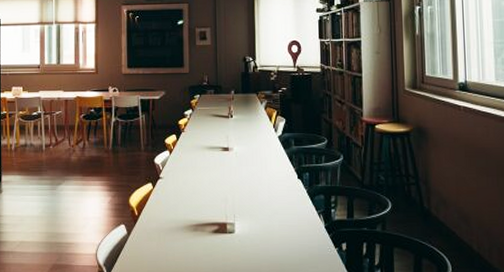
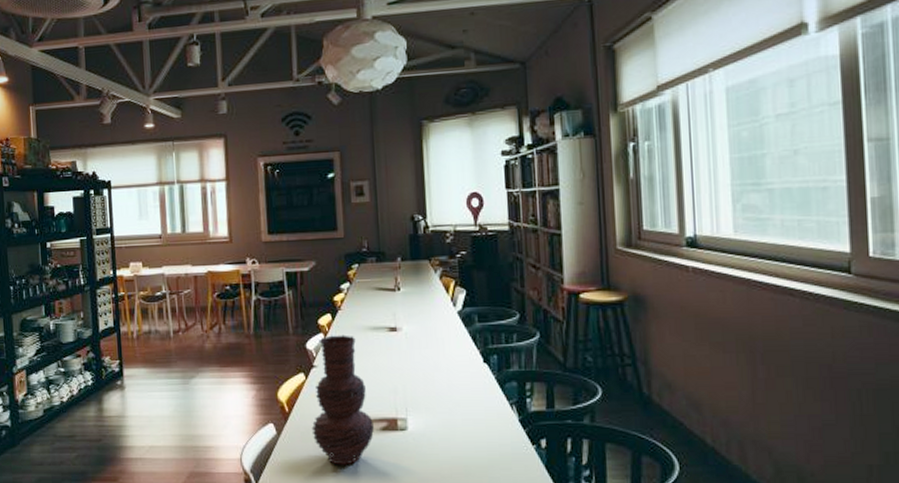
vase: none [156,152,208,261] -> present [311,335,375,465]

